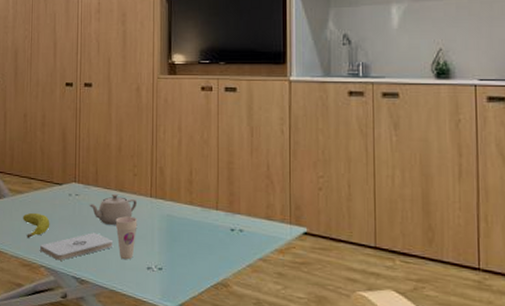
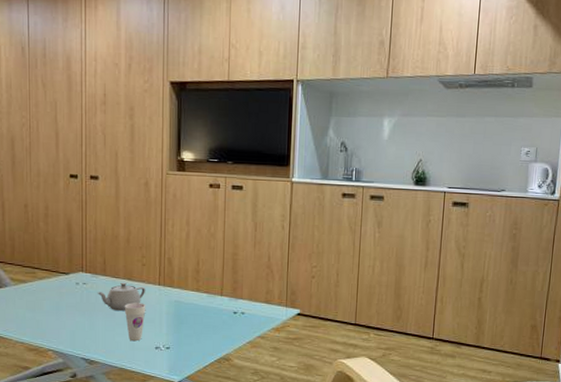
fruit: present [22,212,50,239] -> none [27,300,57,325]
notepad: present [39,233,114,261] -> none [46,318,123,344]

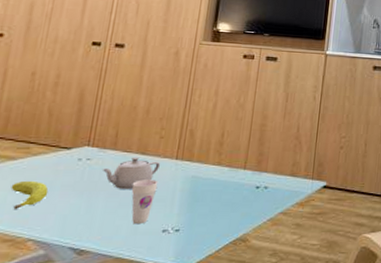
fruit: none [27,300,57,325] -> present [11,180,49,210]

